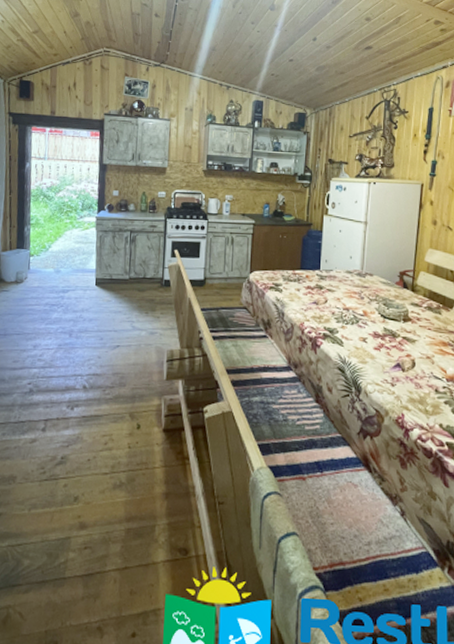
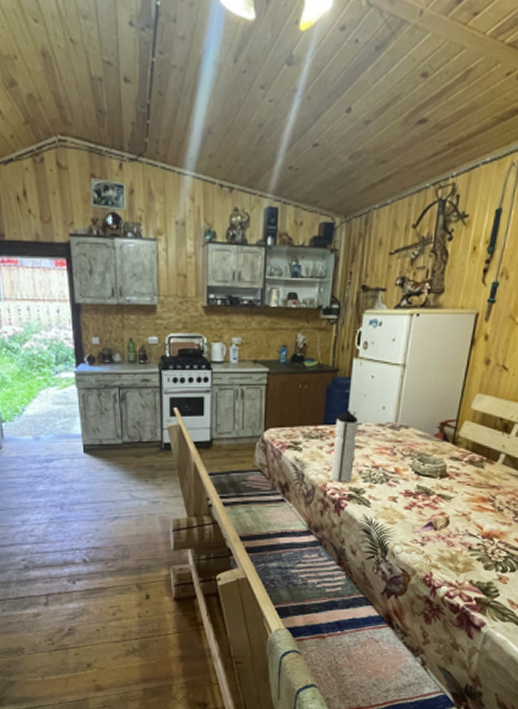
water bottle: none [307,258,330,322] -> present [330,410,359,482]

